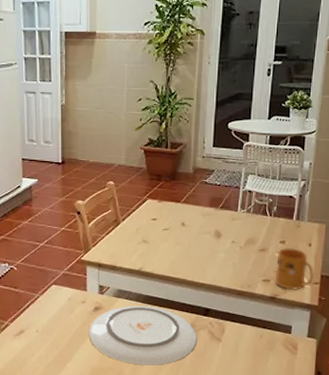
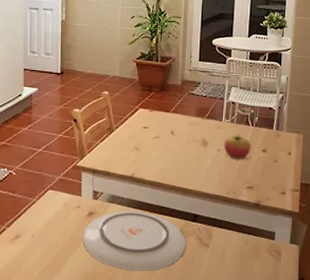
fruit: none [238,224,269,251] -> present [223,133,251,159]
mug: present [274,247,315,291] -> none [258,156,295,198]

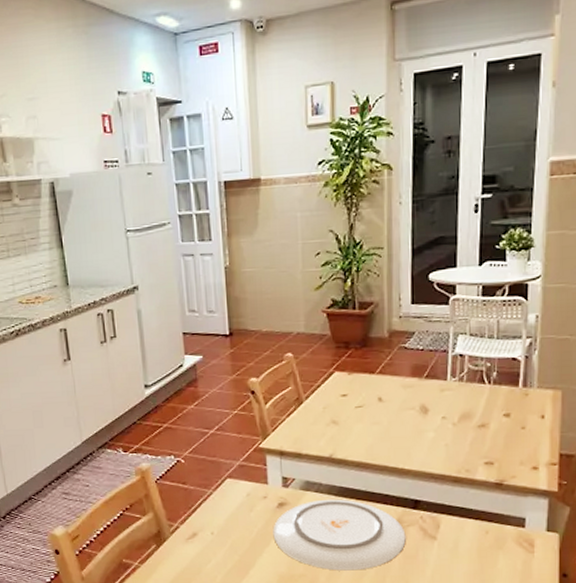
fruit: present [223,133,251,159] -> none [450,395,488,428]

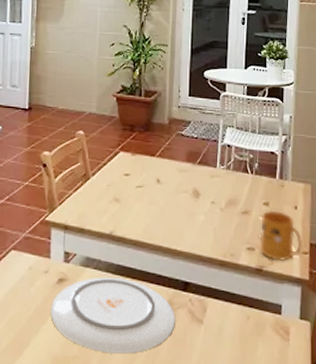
mug: none [499,421,551,475] -> present [260,210,303,262]

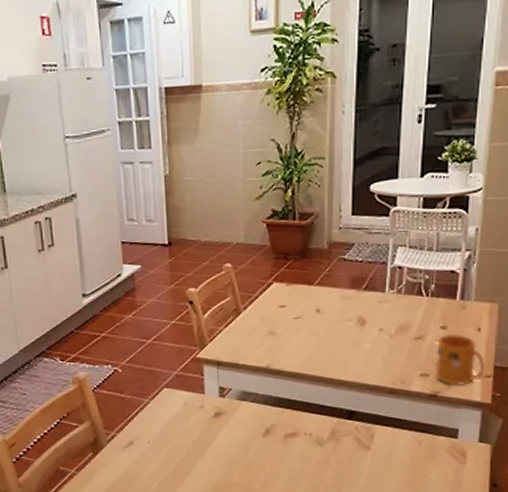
plate: present [50,277,175,354] -> none [209,409,340,479]

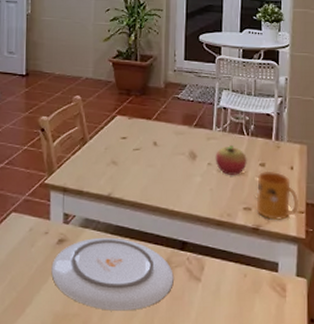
plate: none [209,409,340,479] -> present [51,237,174,311]
fruit: none [387,307,425,340] -> present [215,144,247,175]

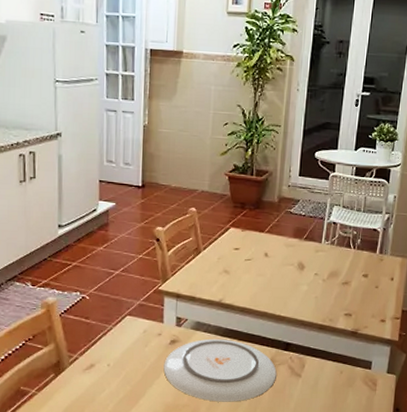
fruit: present [215,144,247,175] -> none [322,257,352,285]
mug: present [256,170,300,221] -> none [356,281,396,326]

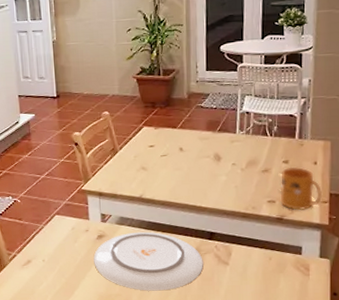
mug: none [356,281,396,326] -> present [280,167,323,211]

